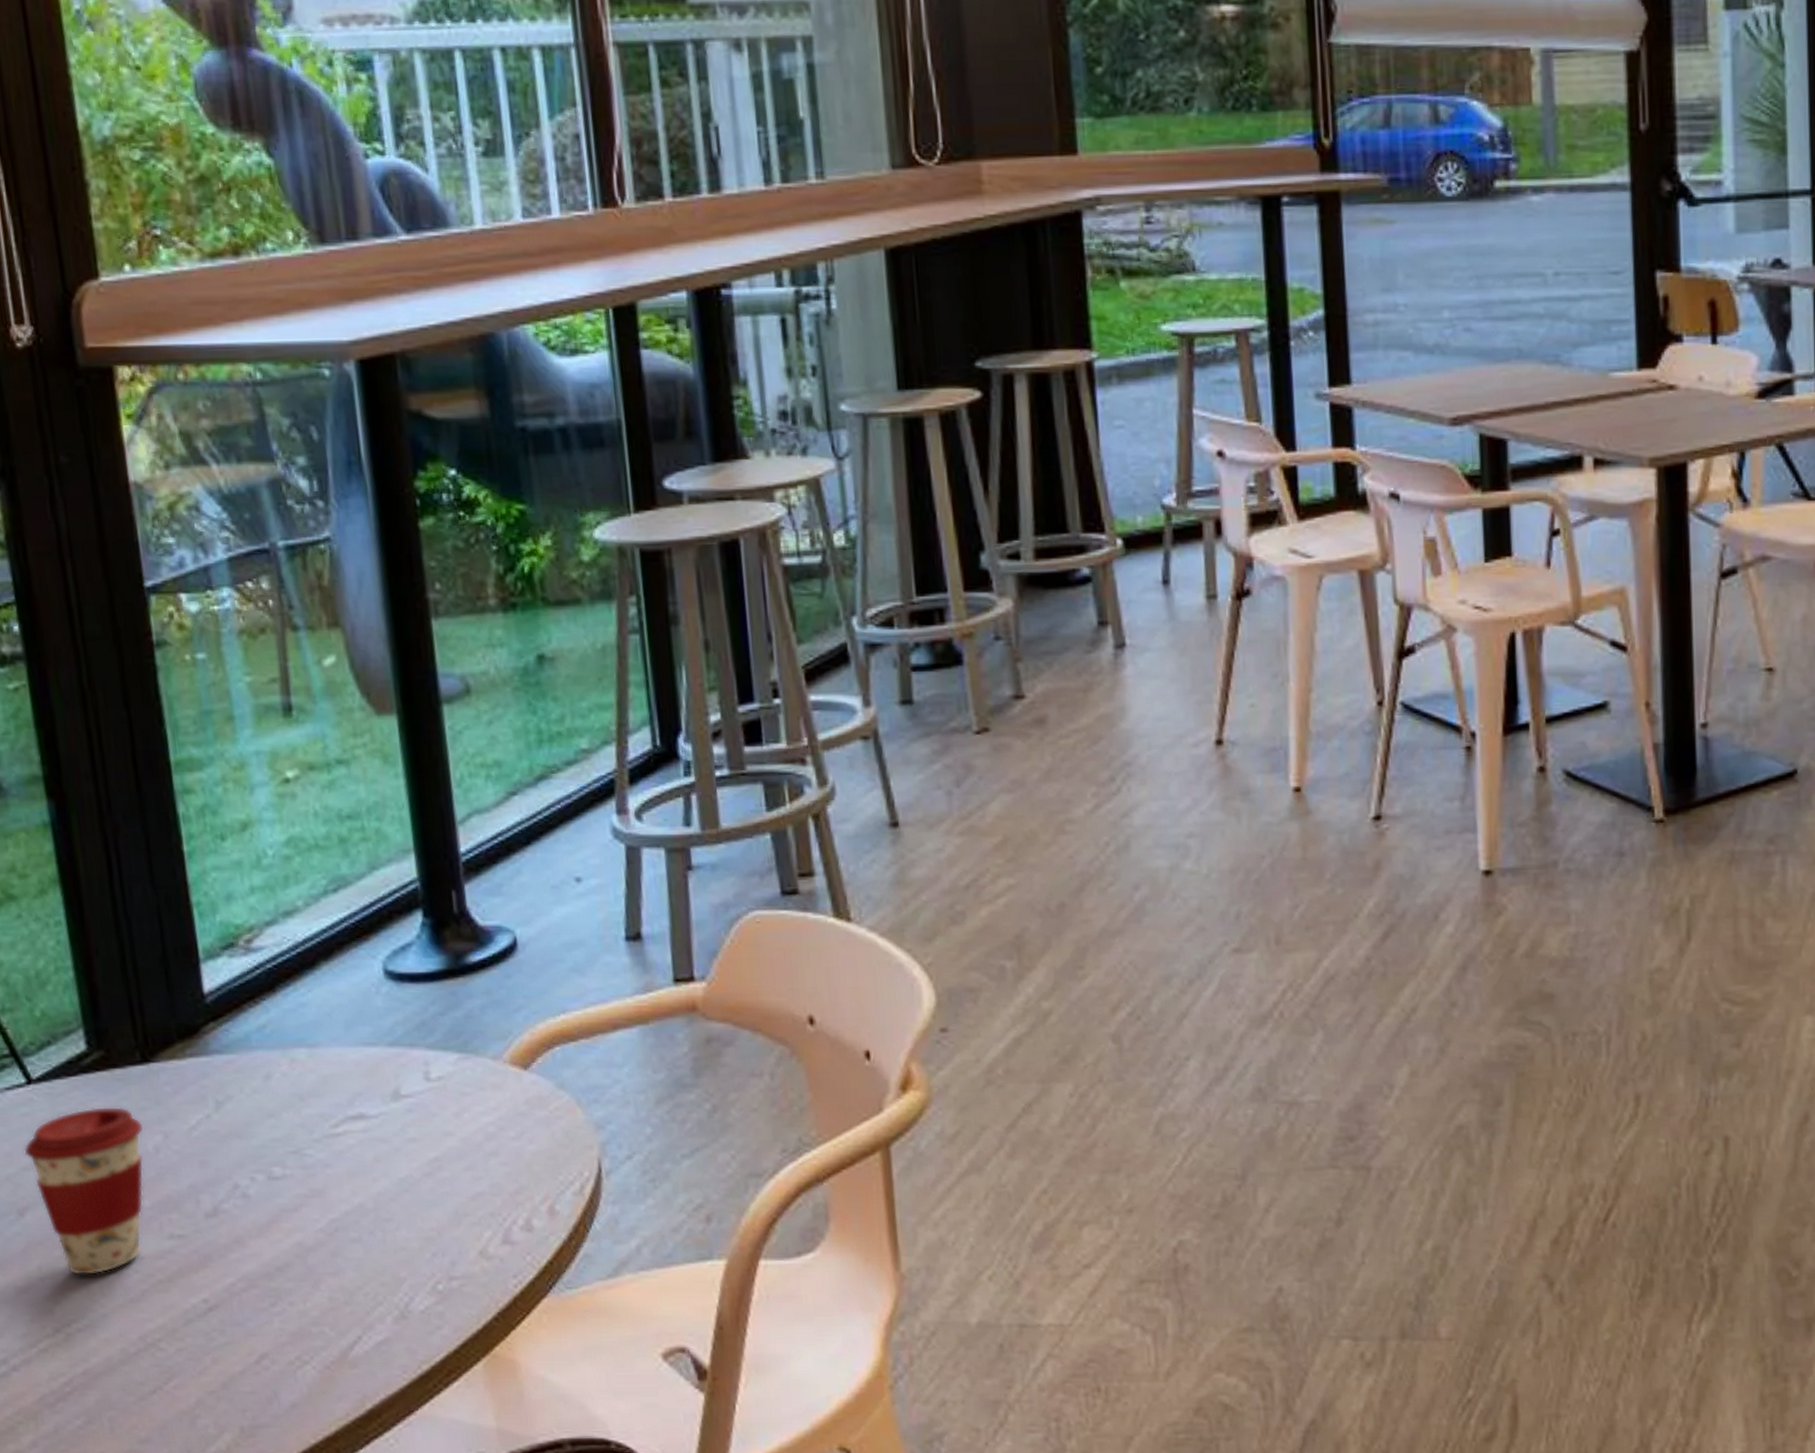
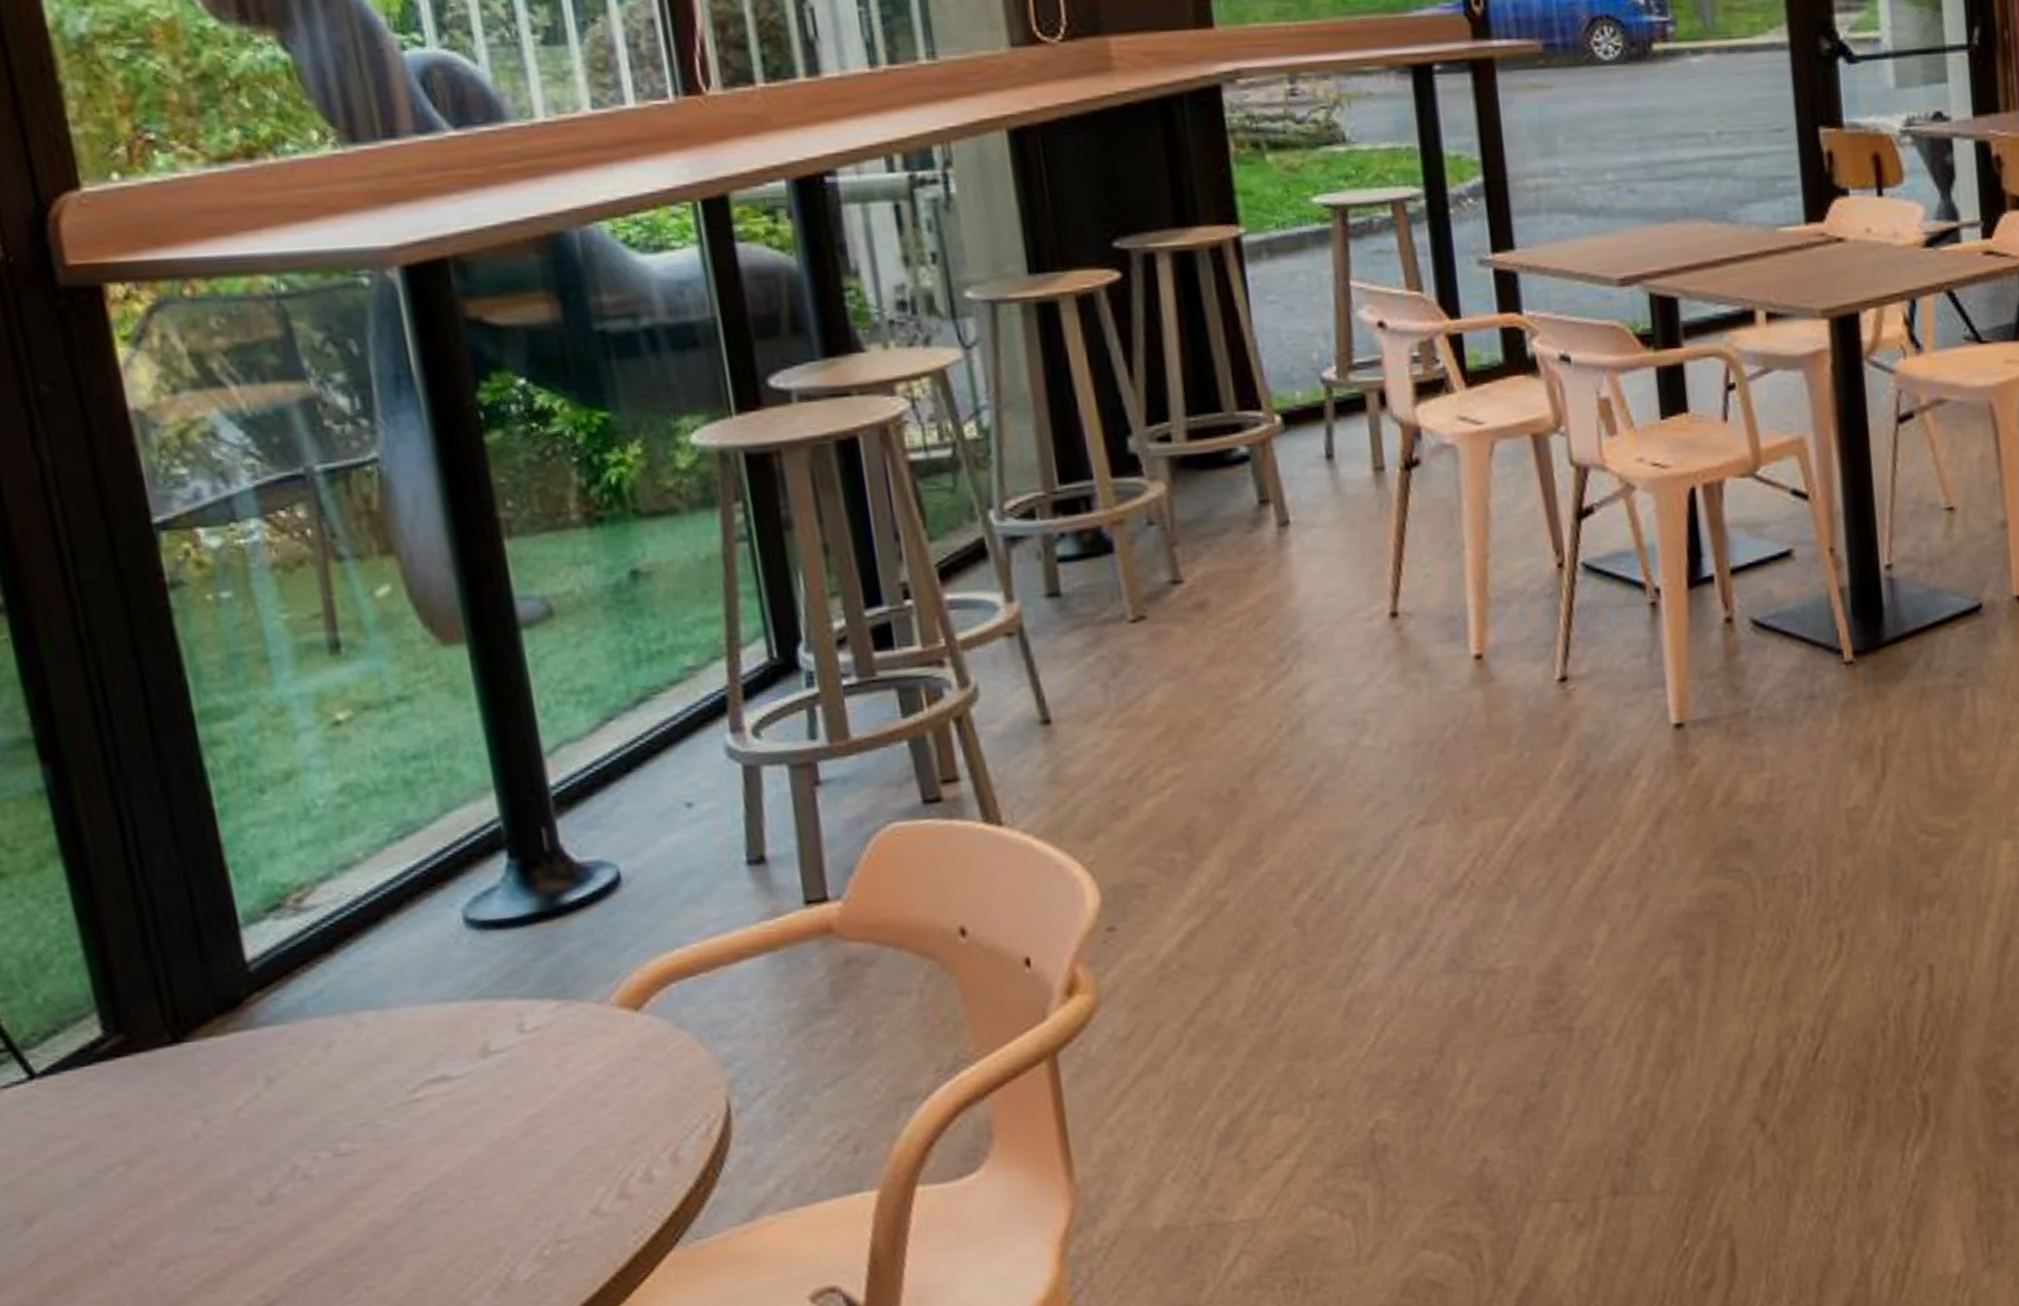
coffee cup: present [23,1106,144,1276] -> none [28,1094,182,1285]

